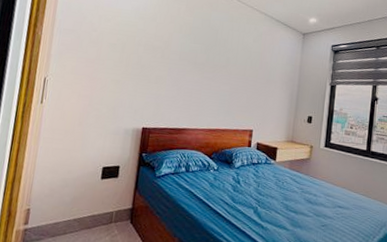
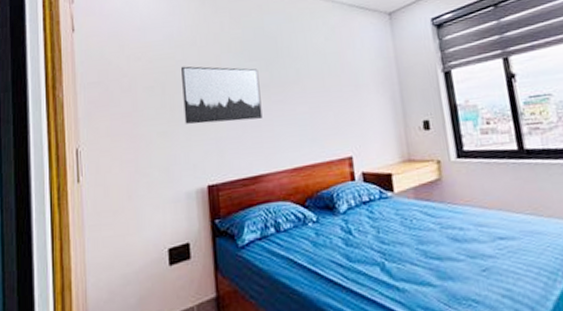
wall art: none [135,34,199,88] -> present [181,66,263,124]

